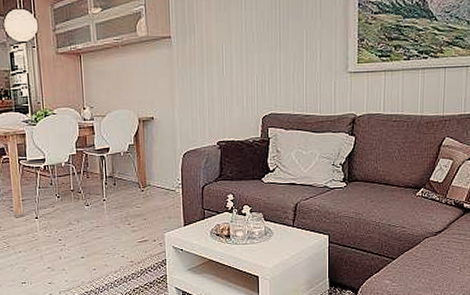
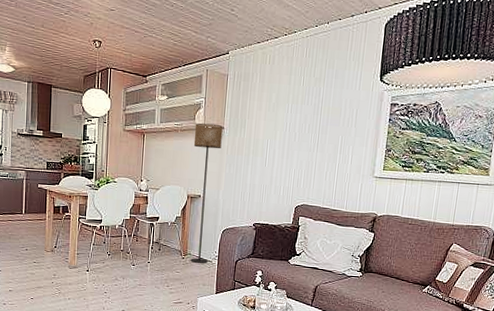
floor lamp: none [137,33,171,194] -> present [190,123,223,264]

